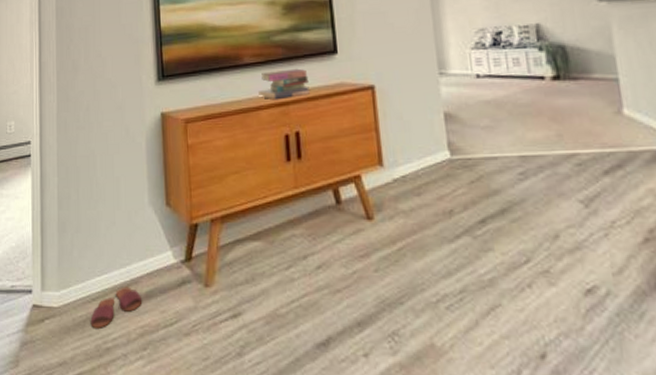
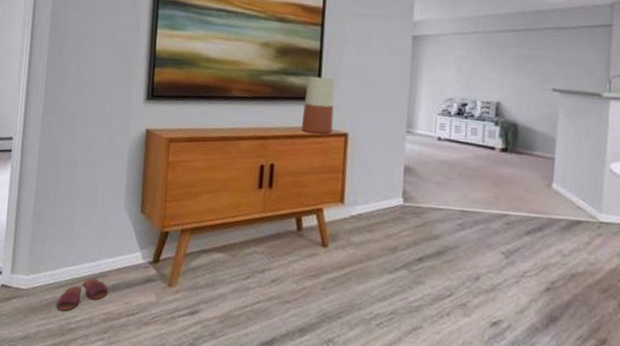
books: present [258,68,310,101] -> none [241,106,290,134]
vase: none [320,27,357,92] -> present [301,77,335,135]

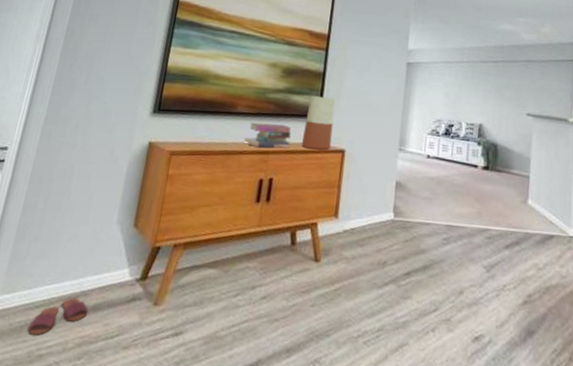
books: none [241,106,290,134] -> present [244,122,291,149]

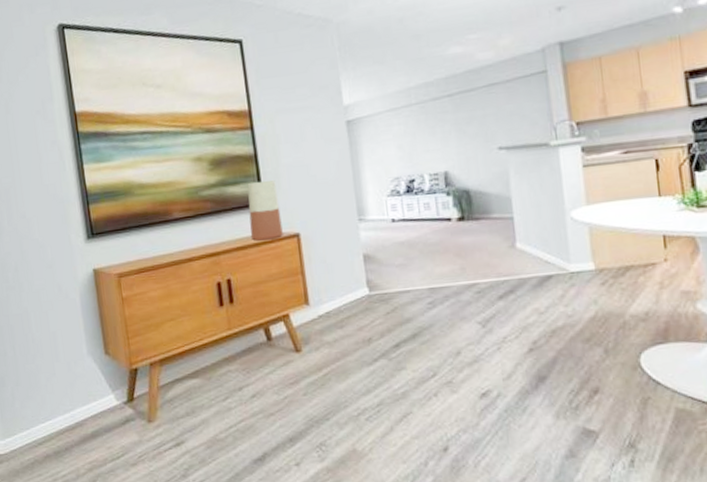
slippers: present [27,297,88,336] -> none [38,429,89,469]
books: present [244,122,291,149] -> none [189,221,239,252]

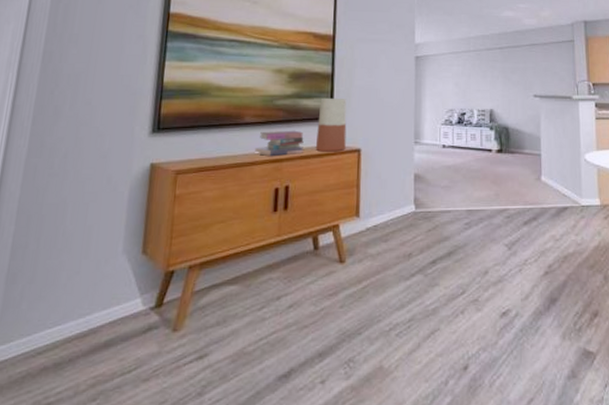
books: none [189,221,239,252] -> present [255,130,304,157]

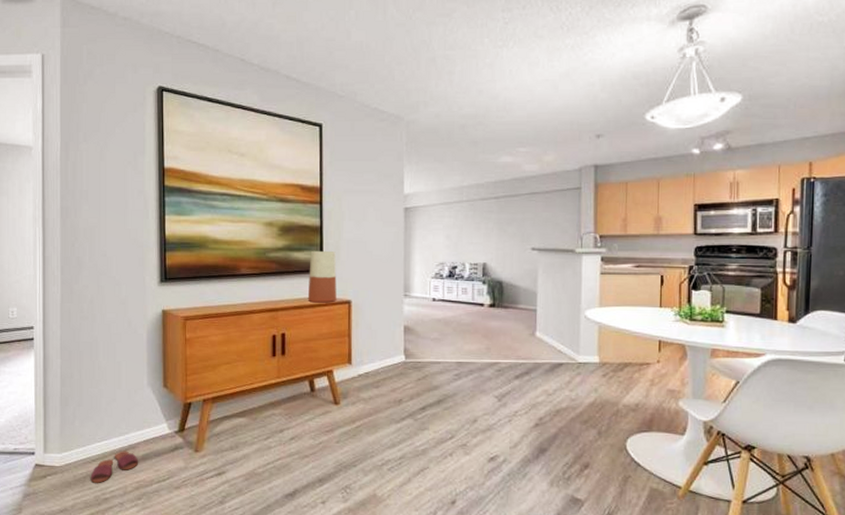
slippers: none [31,337,100,385] -> present [90,450,139,484]
books: present [255,130,304,157] -> none [252,281,297,307]

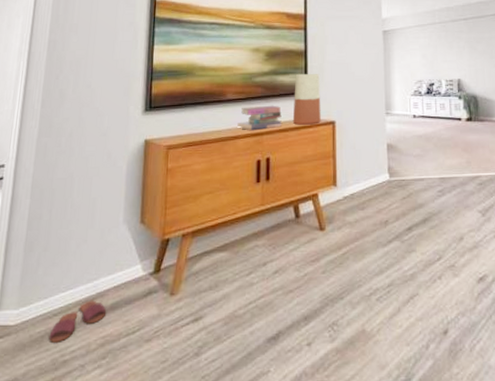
books: none [252,281,297,307] -> present [237,105,282,131]

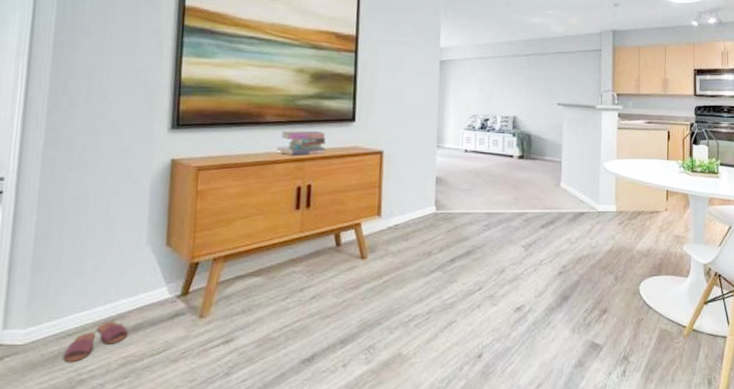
vase: present [292,74,321,125] -> none [337,100,370,153]

